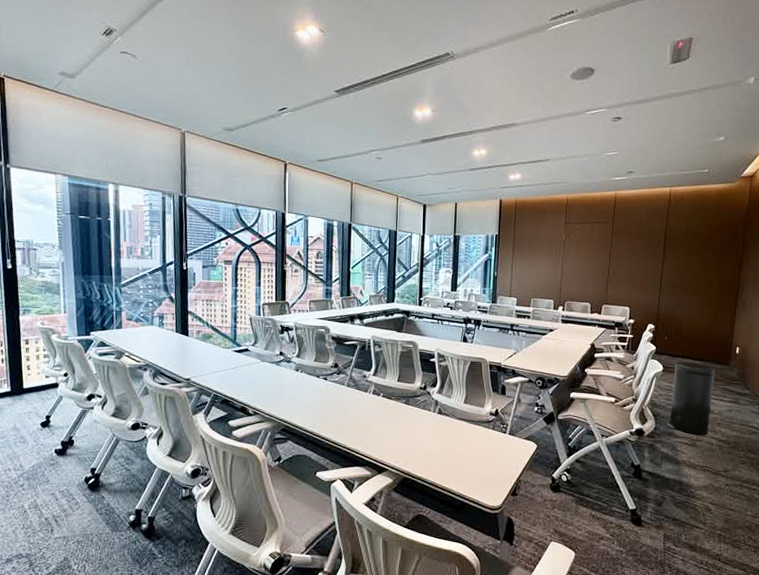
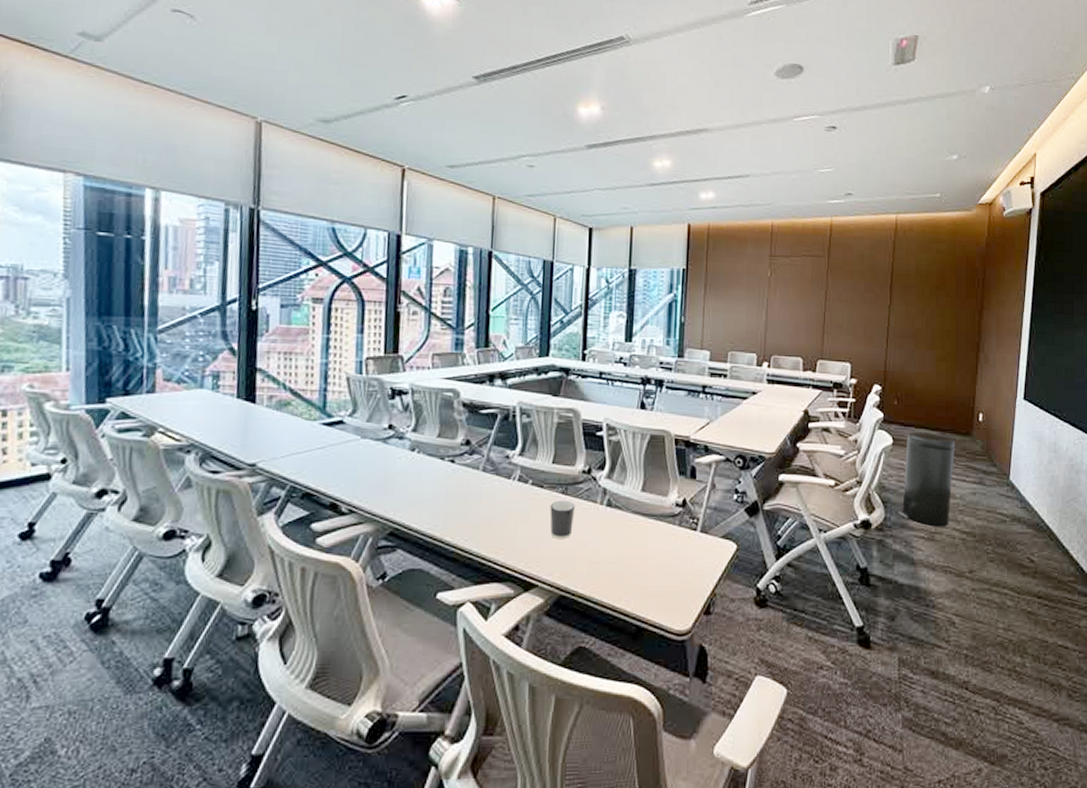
mug: none [396,408,415,436] -> present [550,500,576,538]

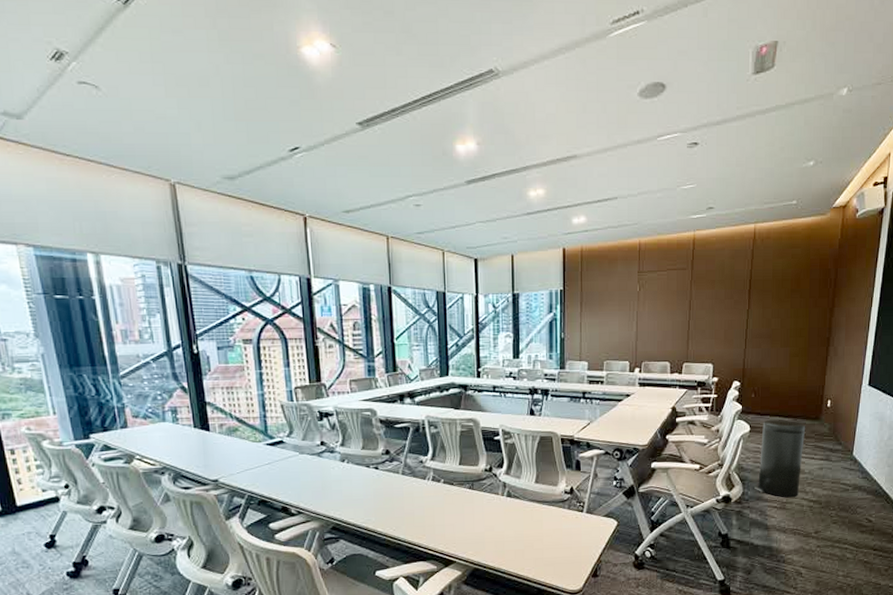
mug: present [550,500,576,538] -> none [460,494,481,524]

